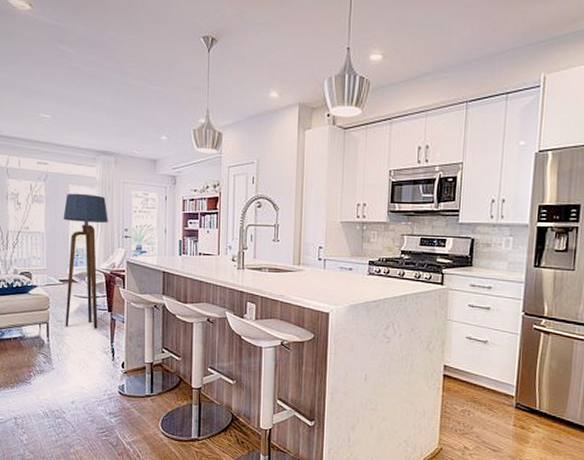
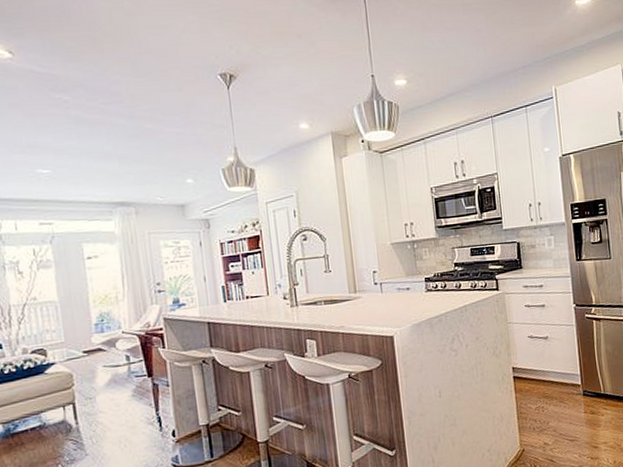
floor lamp: present [63,193,108,329] -> none [79,250,138,404]

